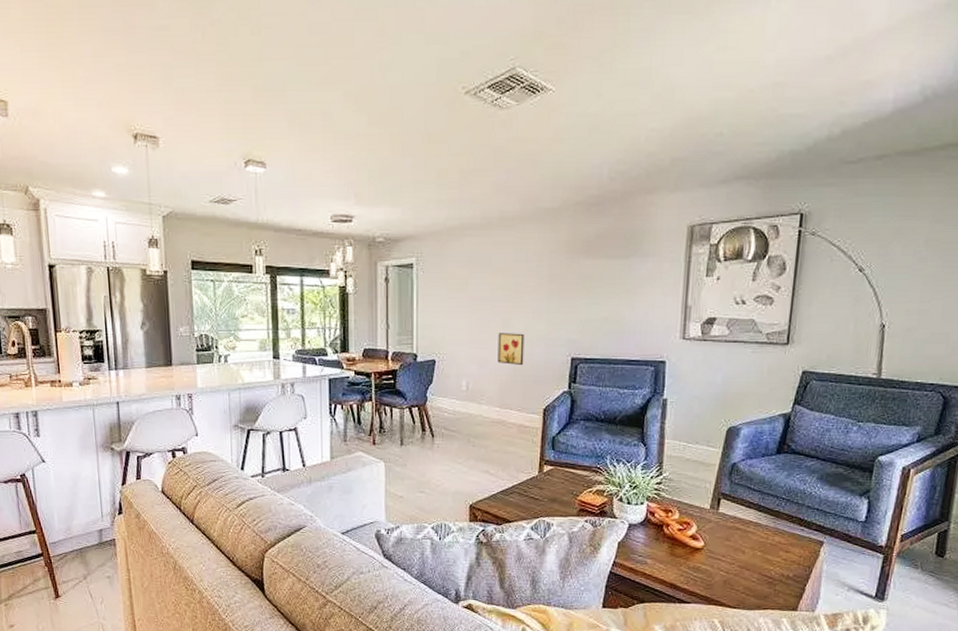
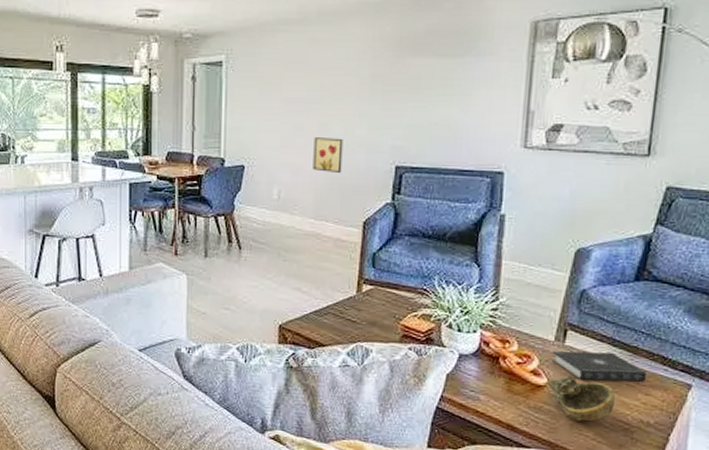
decorative bowl: none [704,539,761,578] -> present [547,376,616,422]
book: none [707,516,787,543] -> present [551,351,647,382]

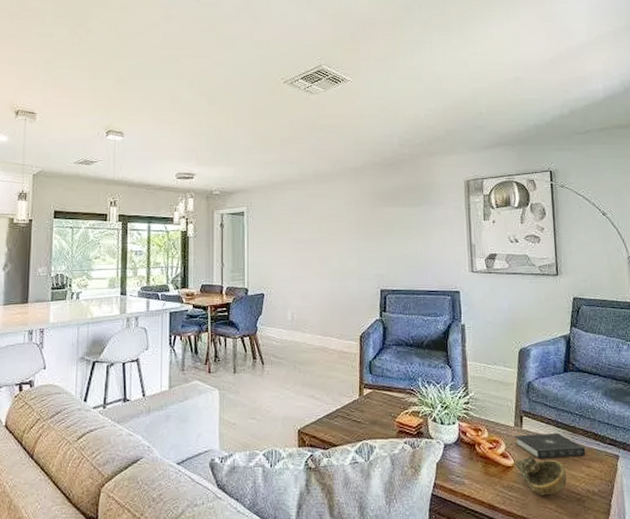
wall art: present [313,137,343,174] -> none [317,269,340,298]

